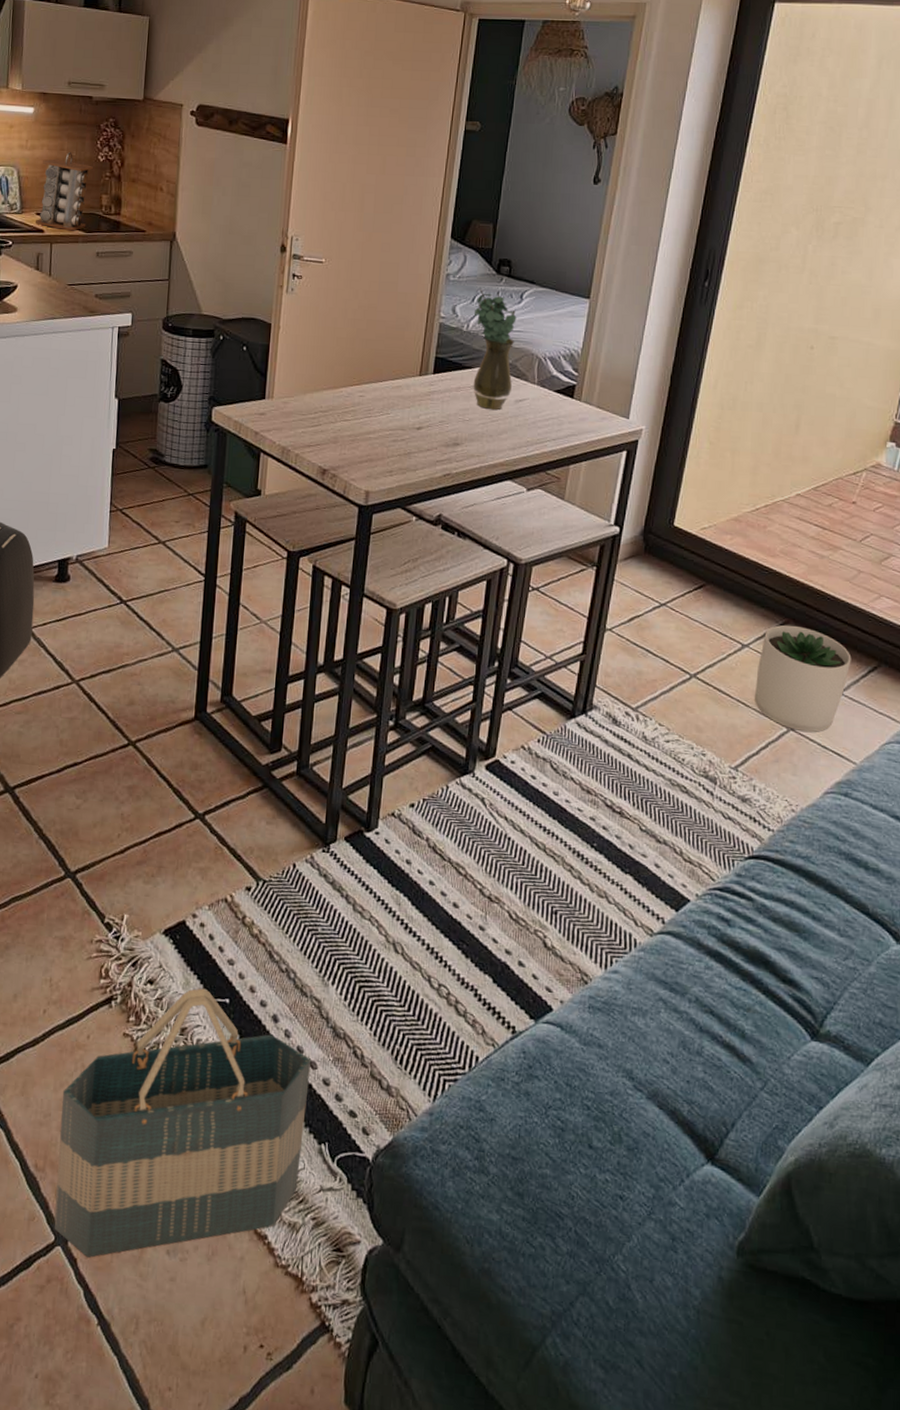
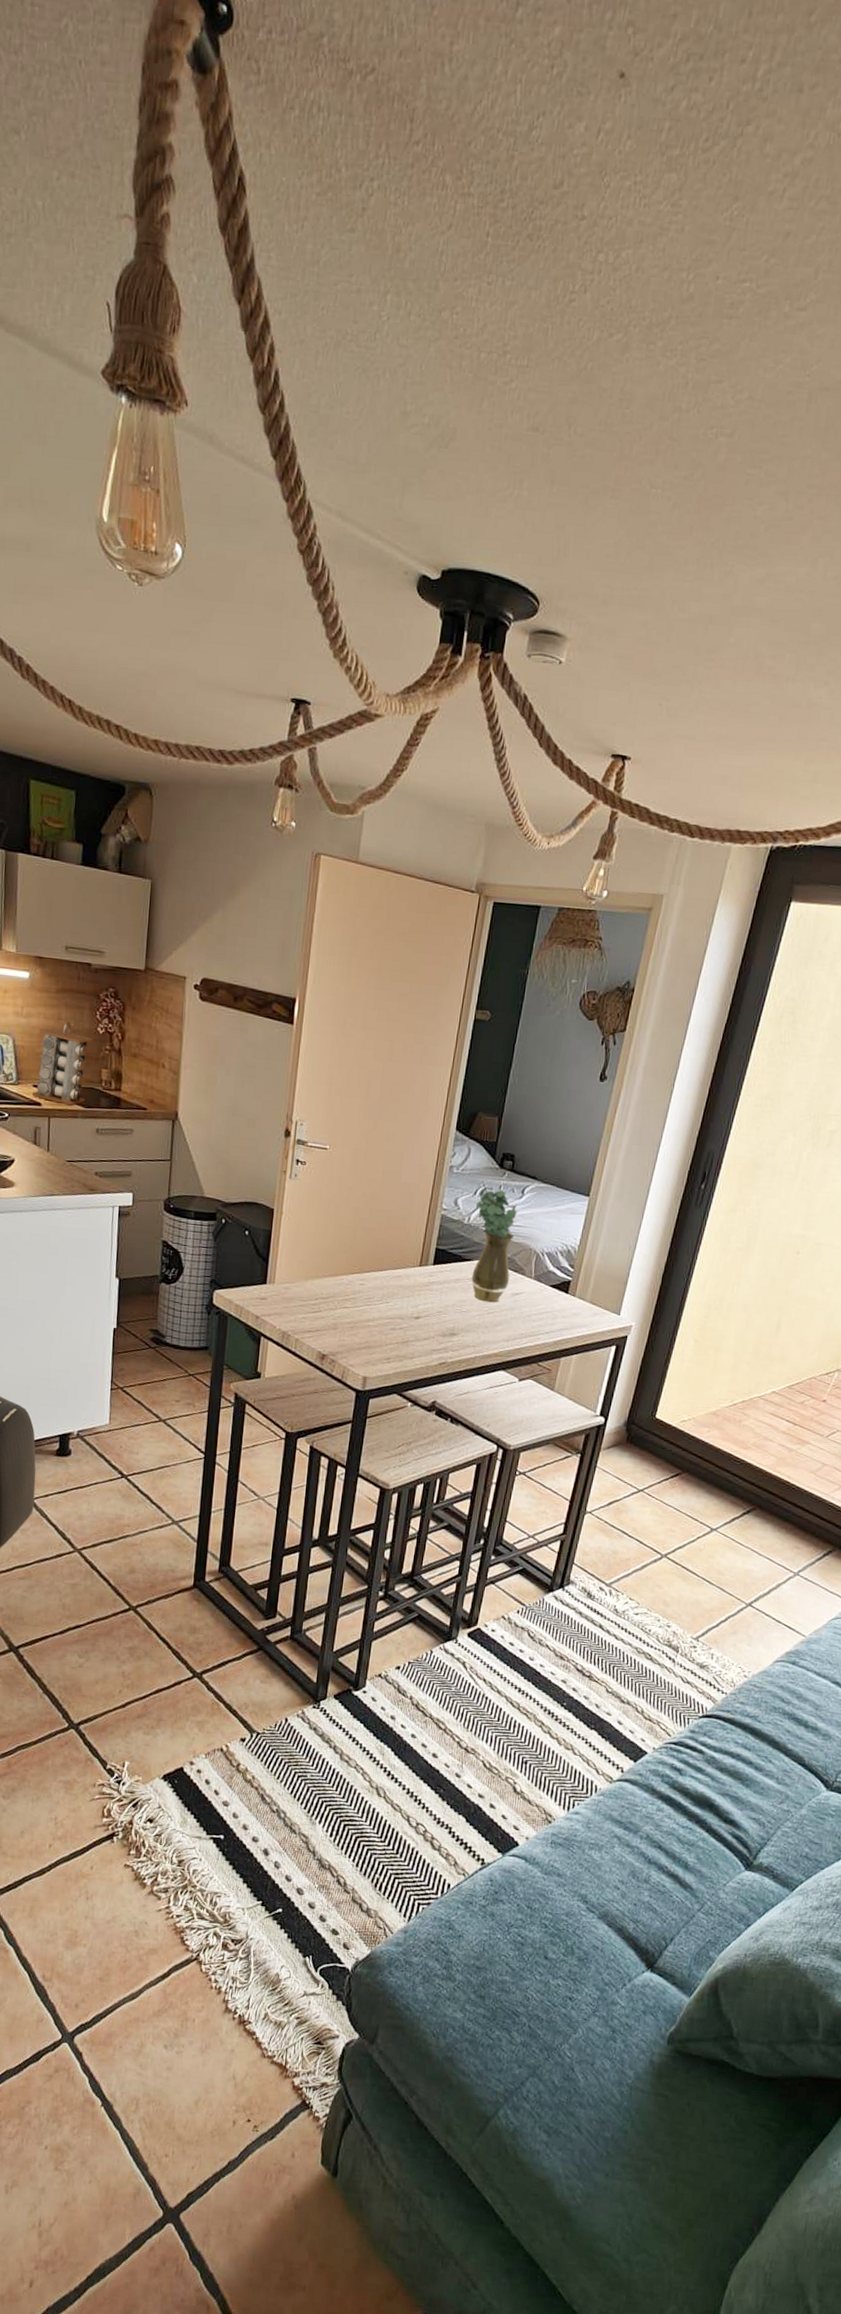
tote bag: present [53,988,312,1258] -> none [60,1826,299,2052]
planter: present [755,625,852,733] -> none [719,1511,810,1609]

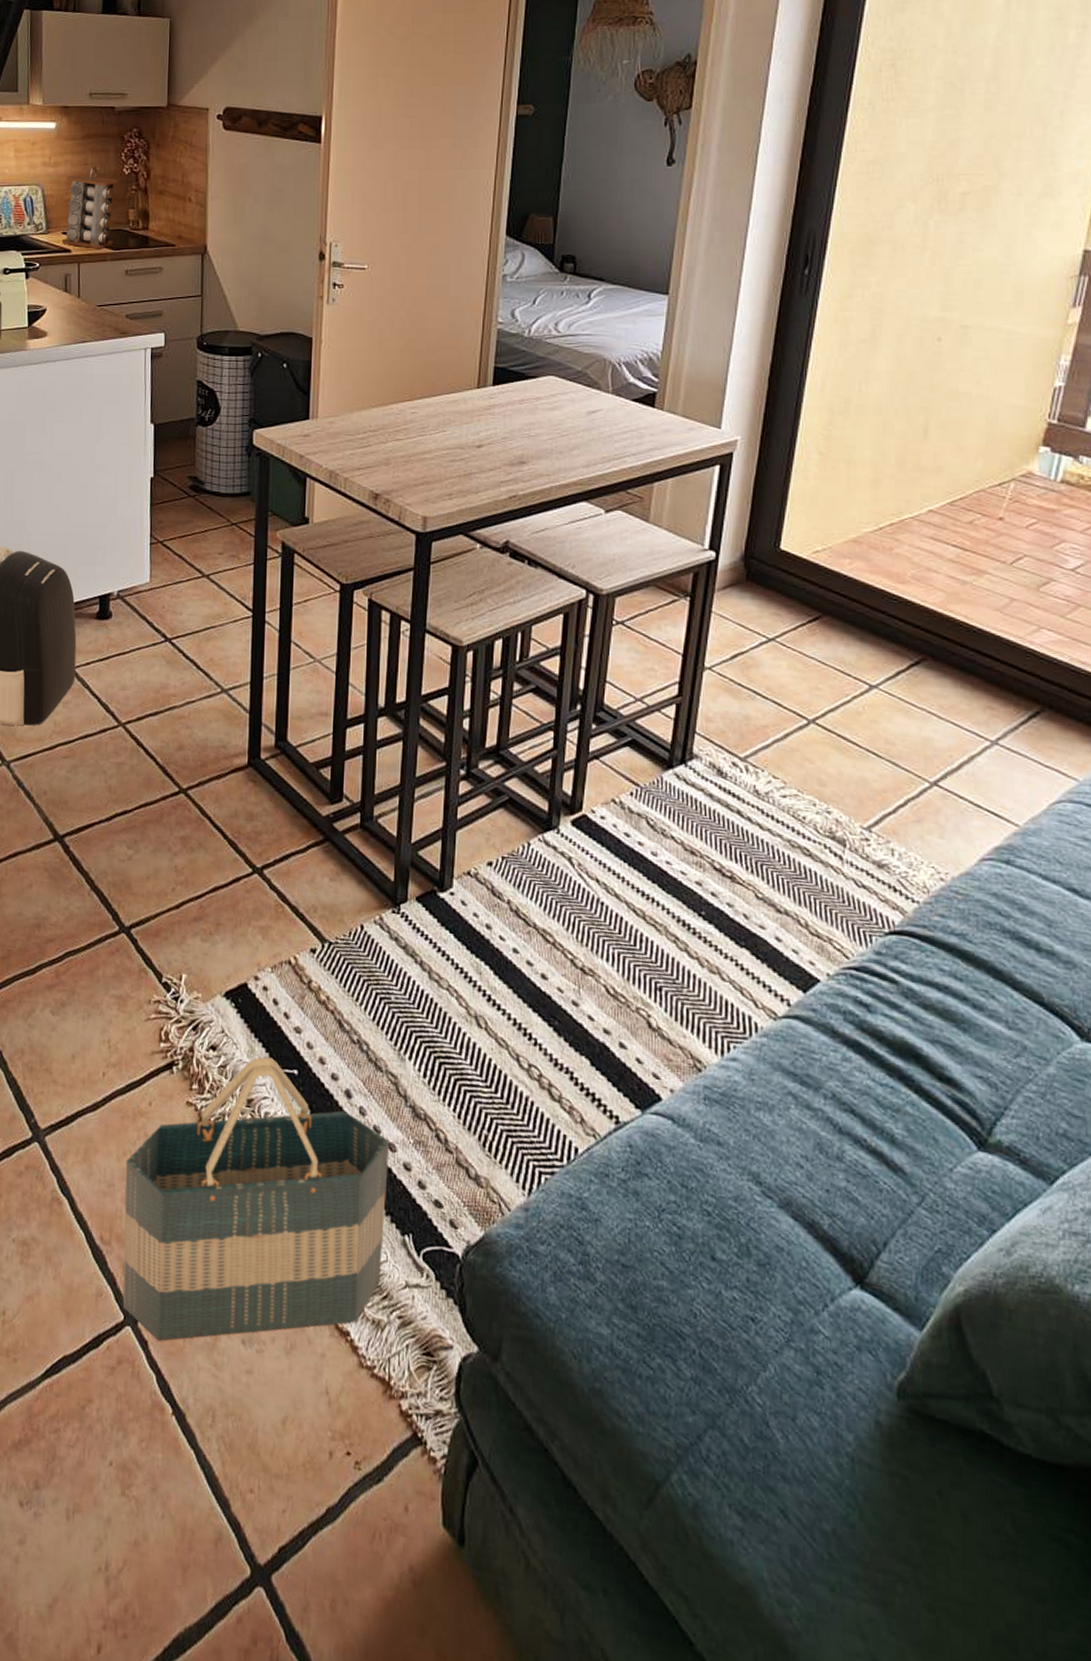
tote bag: none [60,1826,299,2052] -> present [122,1057,390,1341]
vase: present [471,1182,517,1302] -> none [537,290,585,423]

